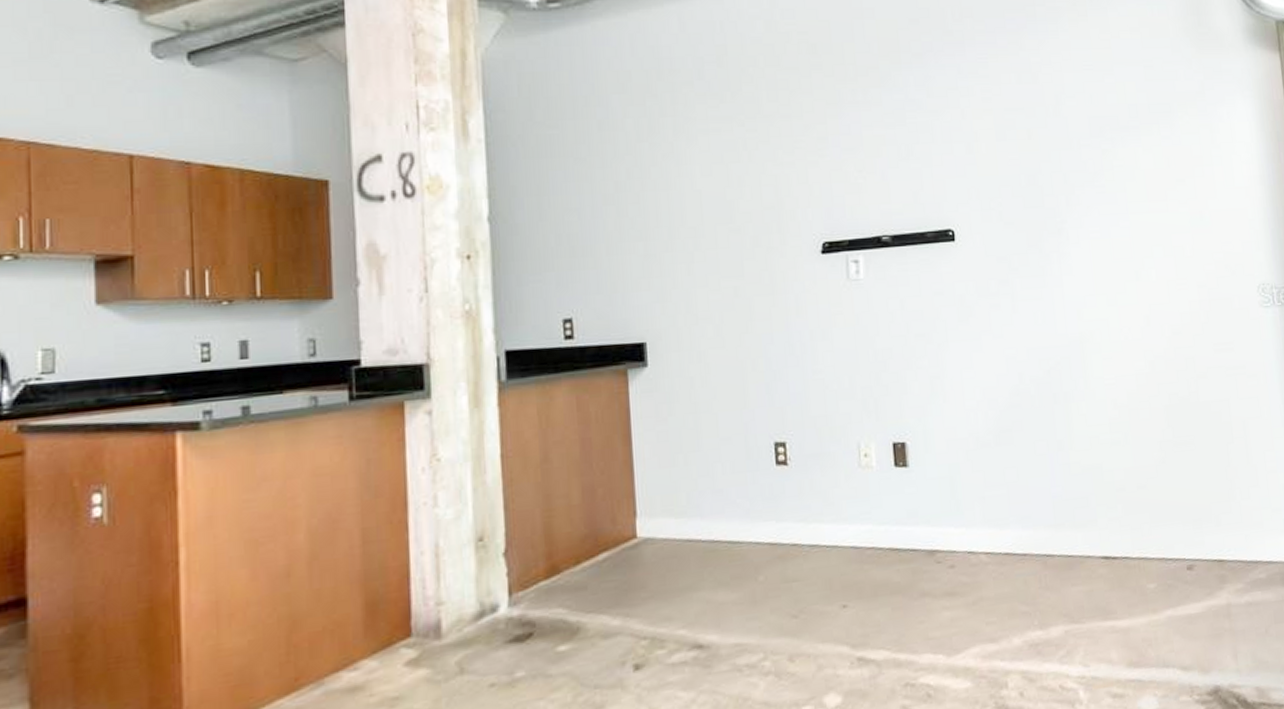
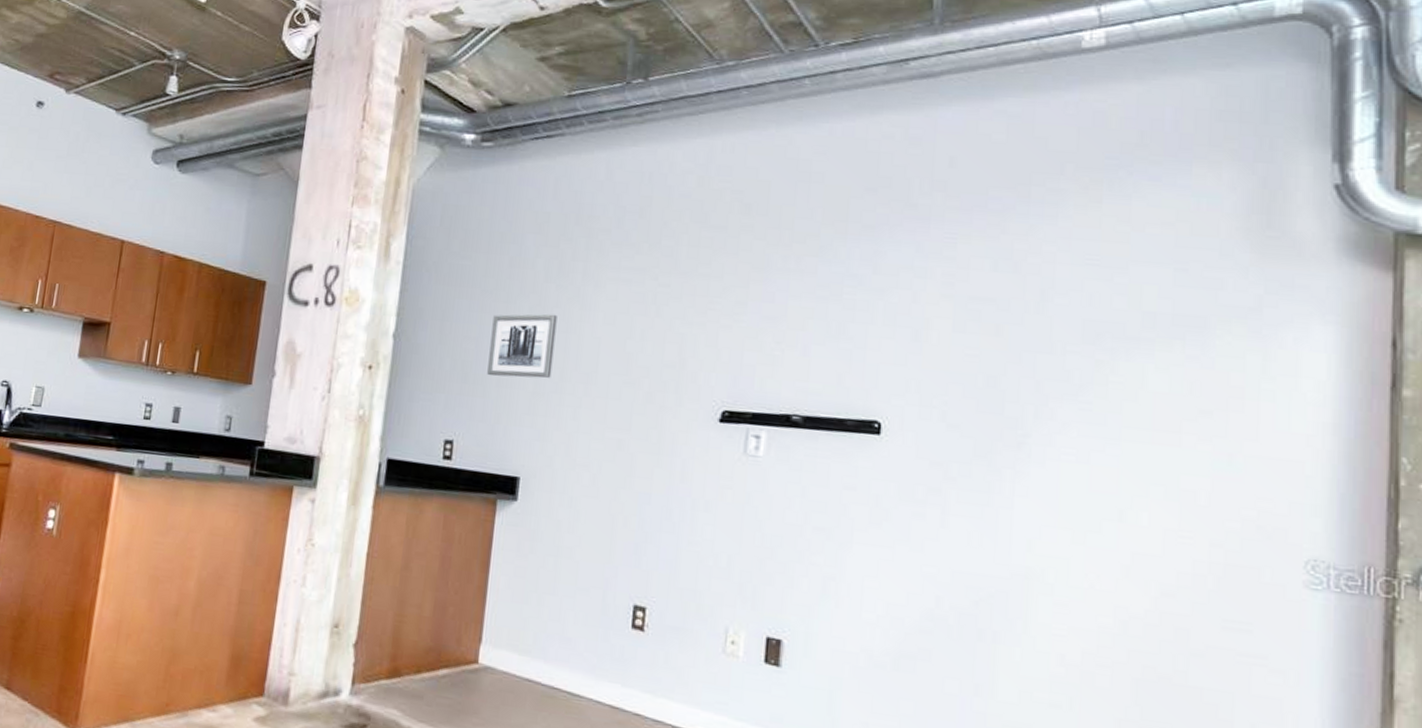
wall art: none [591,173,660,246] -> present [487,314,557,379]

